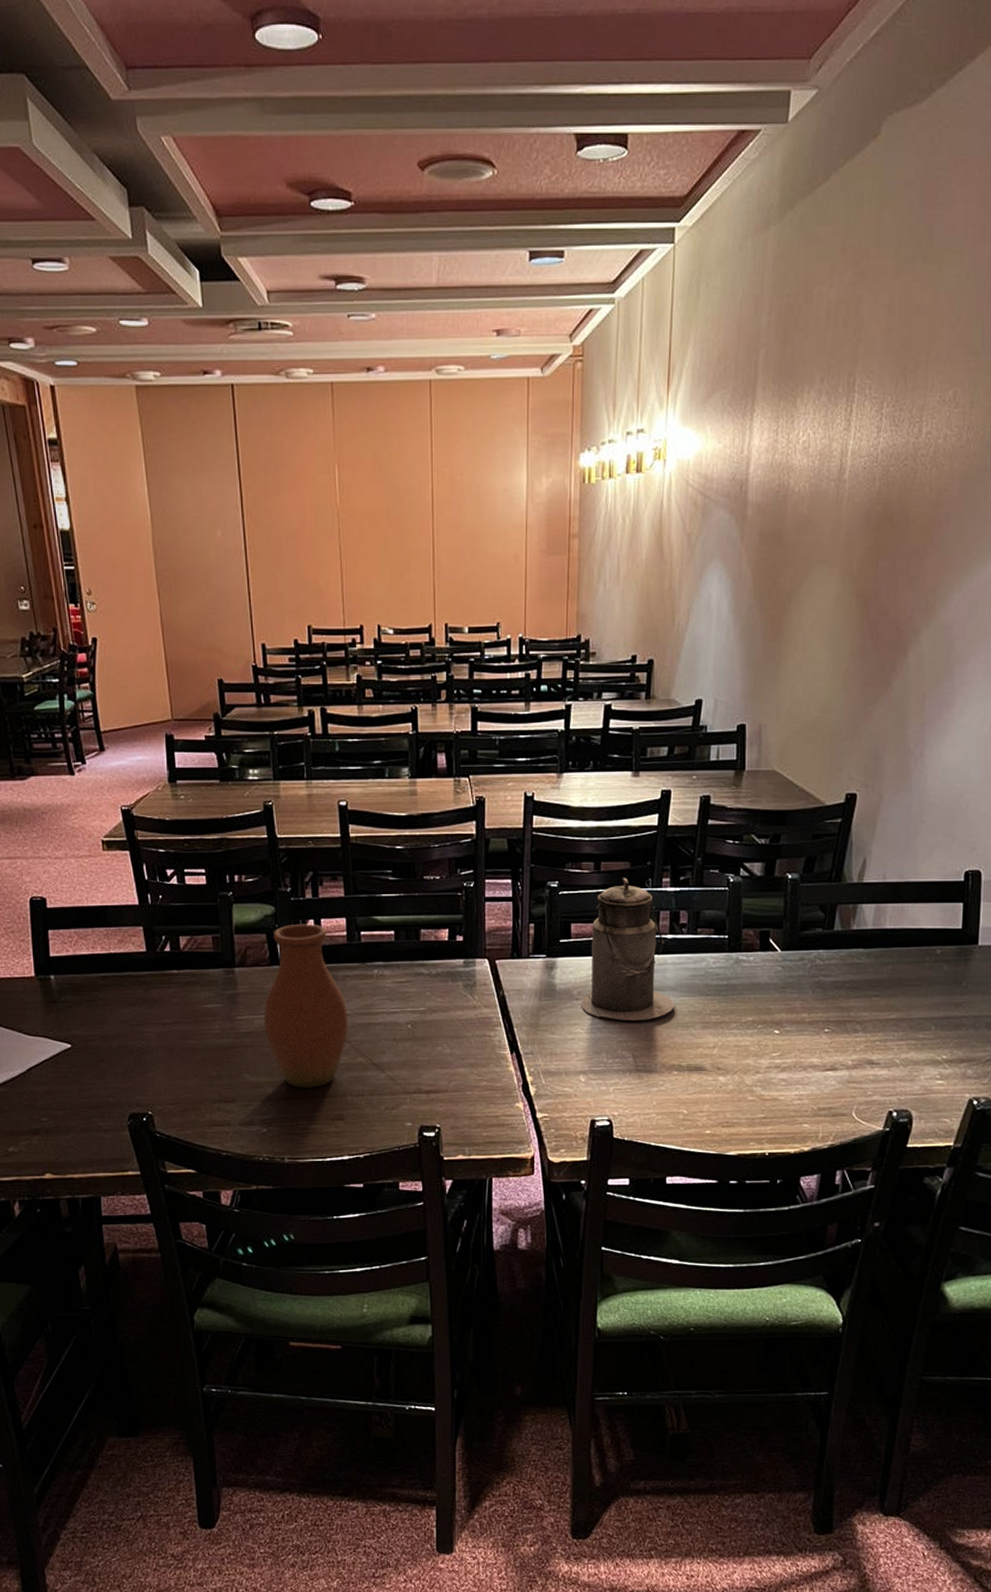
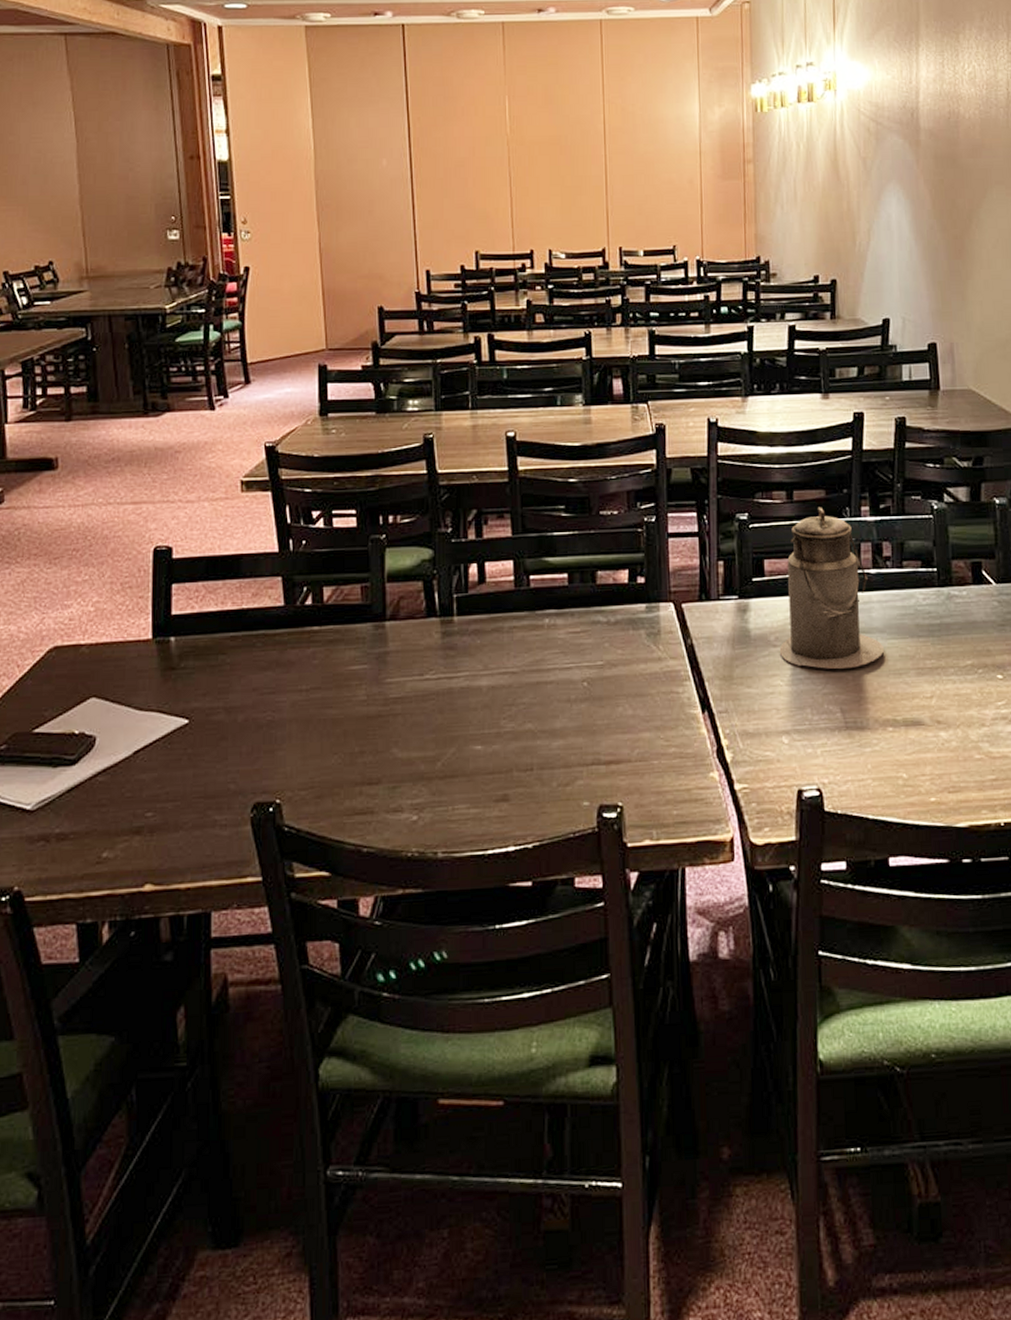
vase: present [263,923,349,1088] -> none [417,568,515,764]

